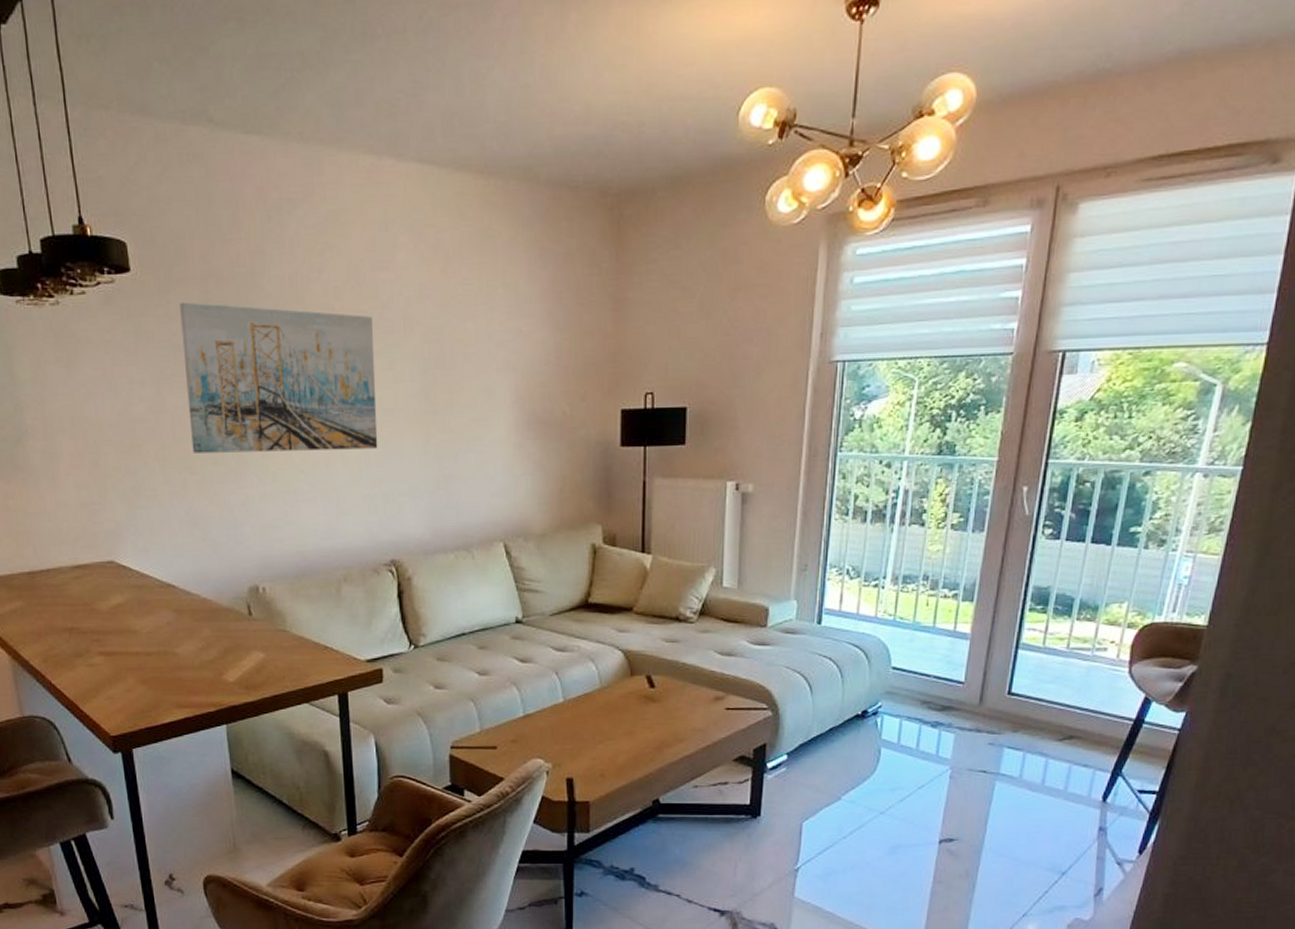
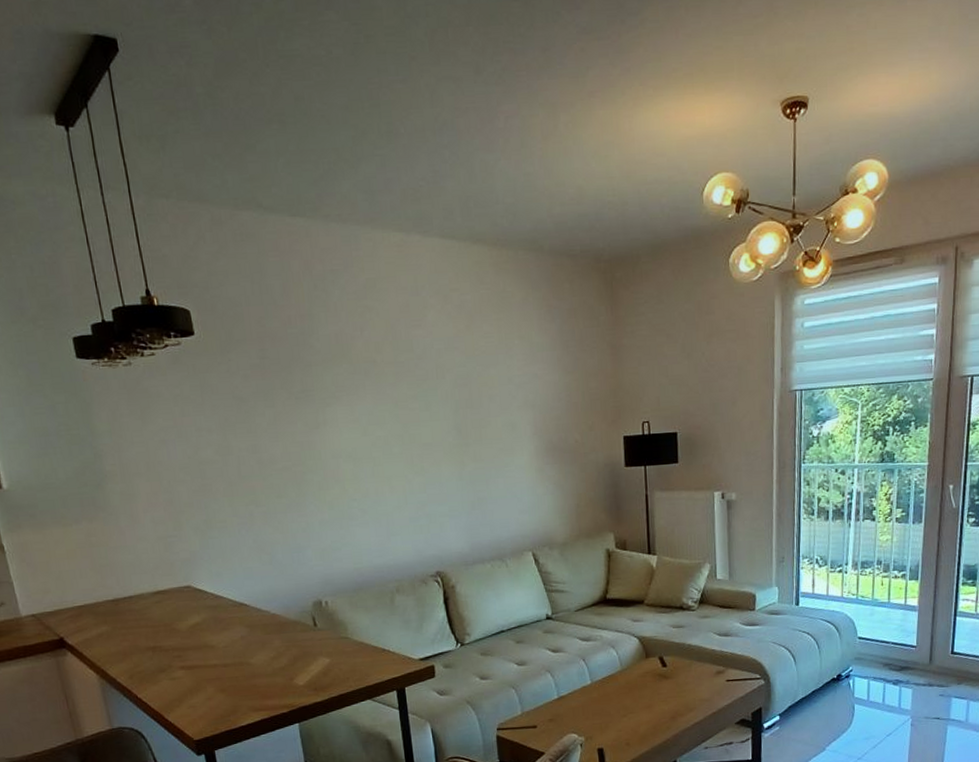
wall art: present [180,301,378,453] -> none [240,359,420,489]

